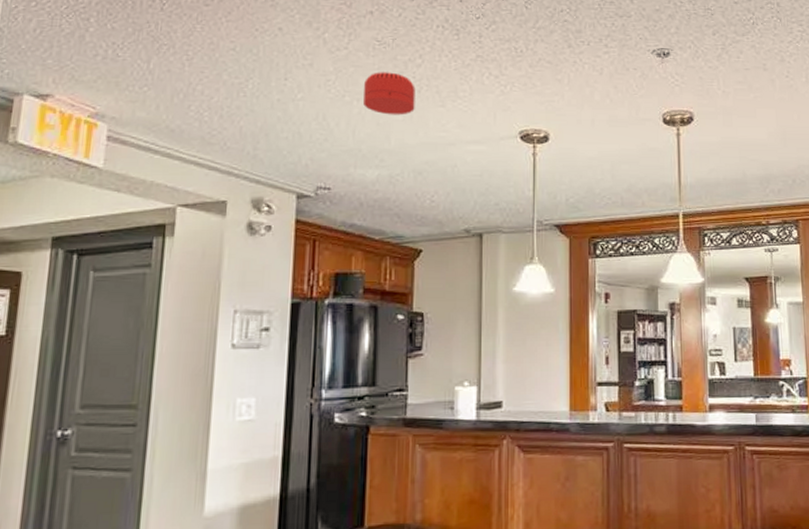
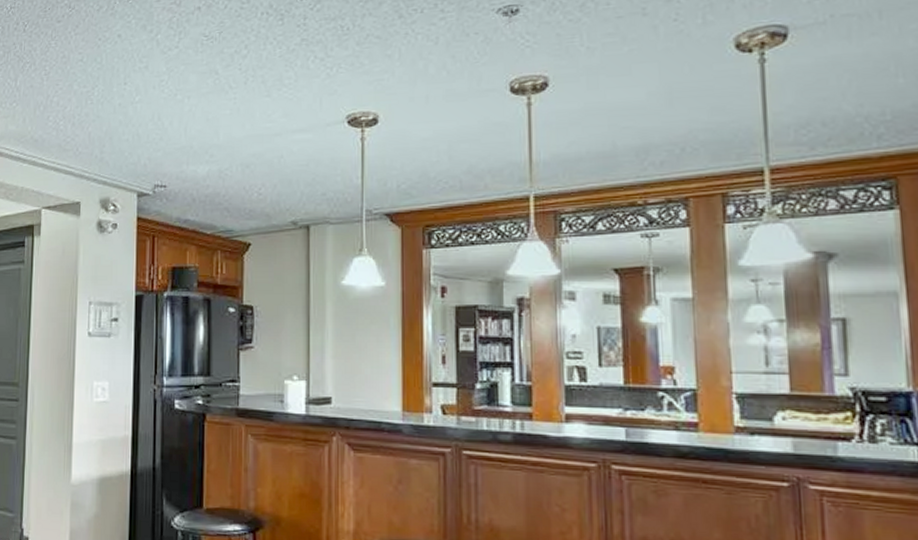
smoke detector: present [364,72,415,115] -> none [194,66,242,110]

